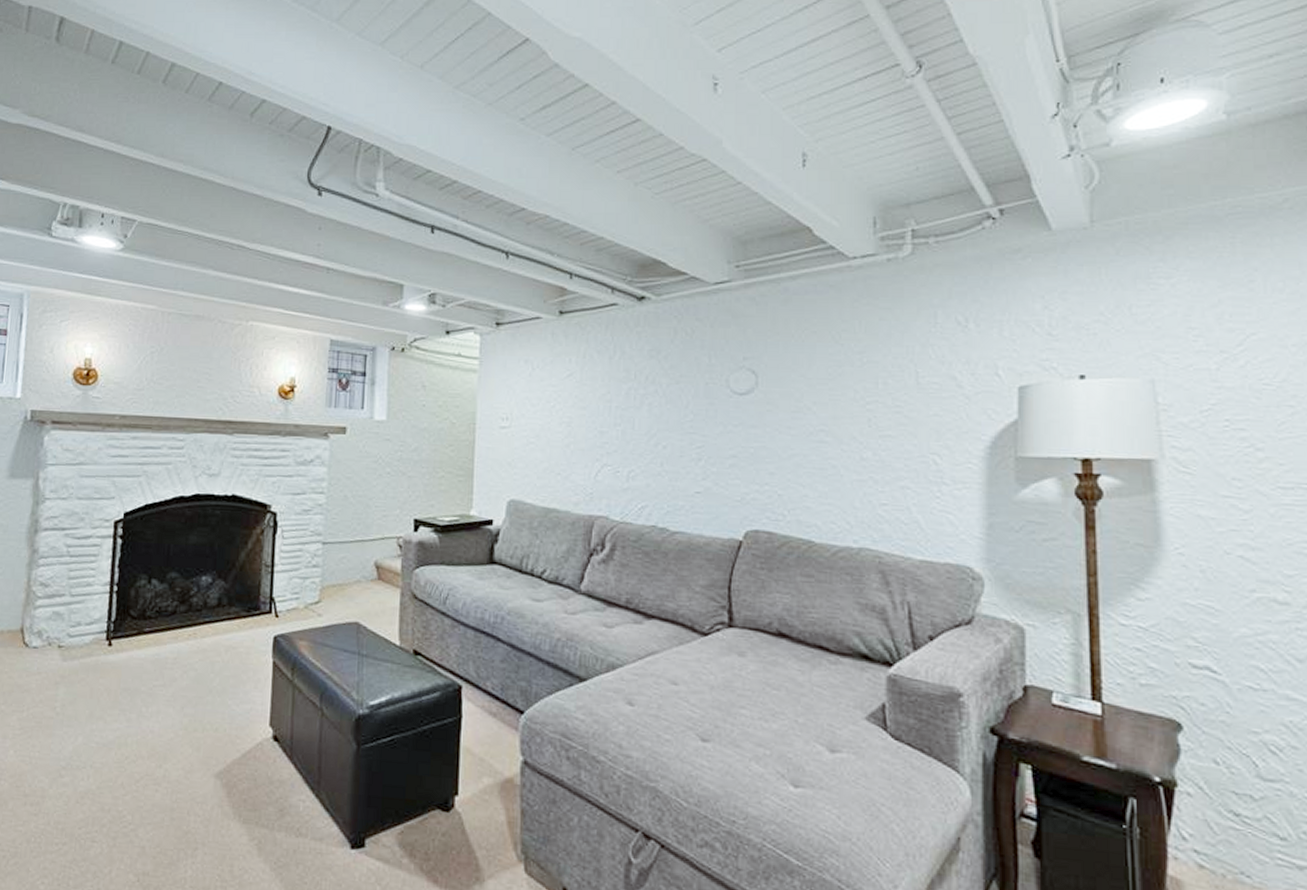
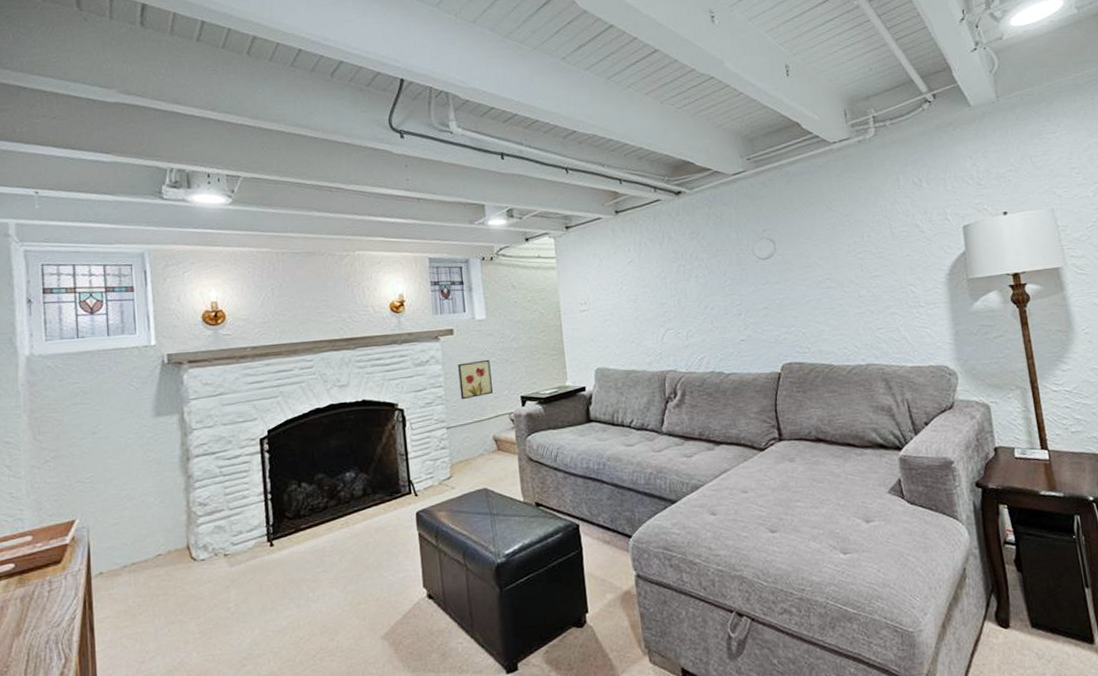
wall art: none [344,469,384,513] -> present [458,359,493,400]

